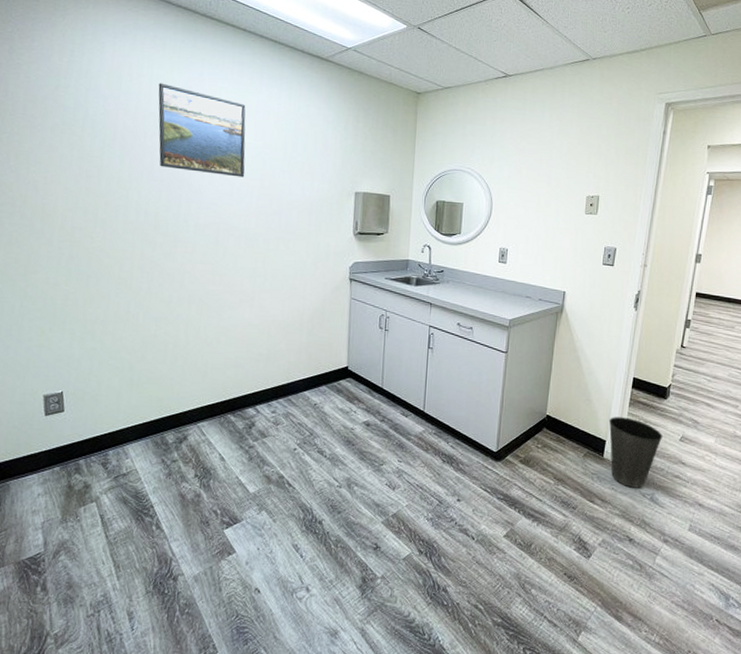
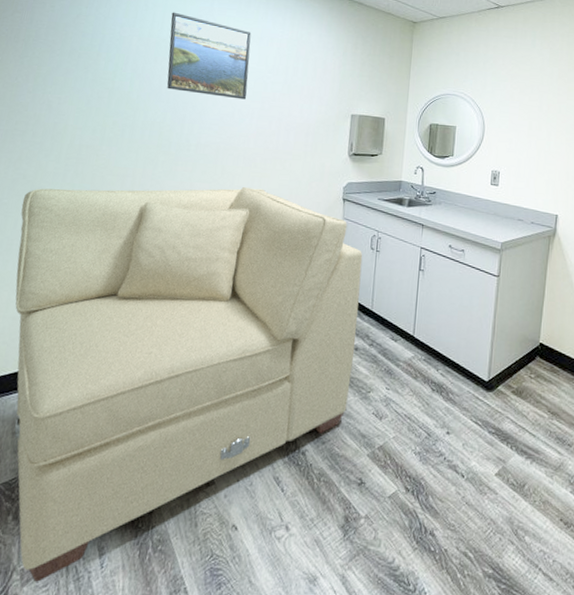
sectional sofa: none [17,268,372,645] -> present [14,187,363,582]

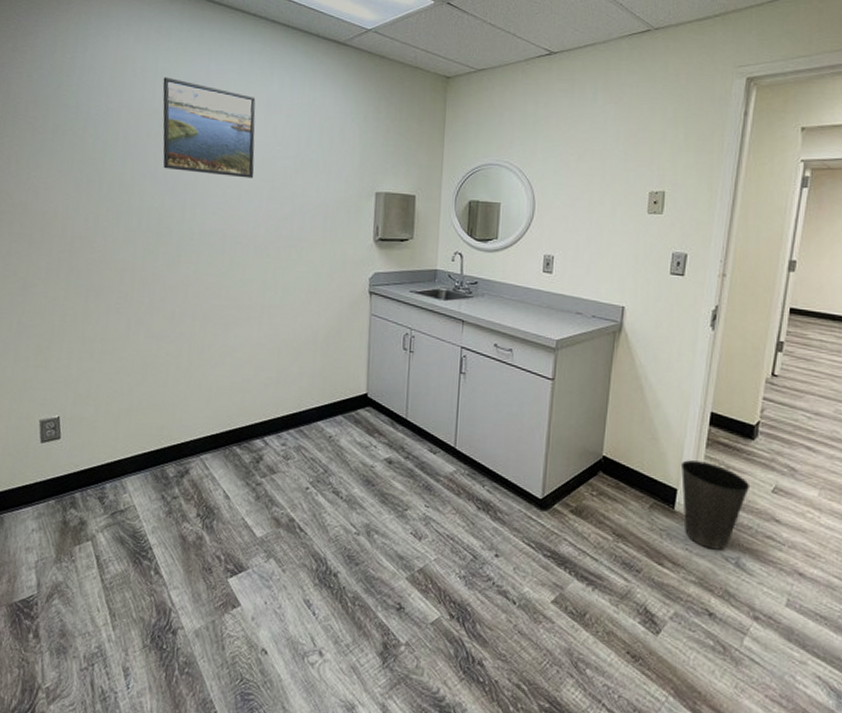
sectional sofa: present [14,187,363,582] -> none [15,280,395,701]

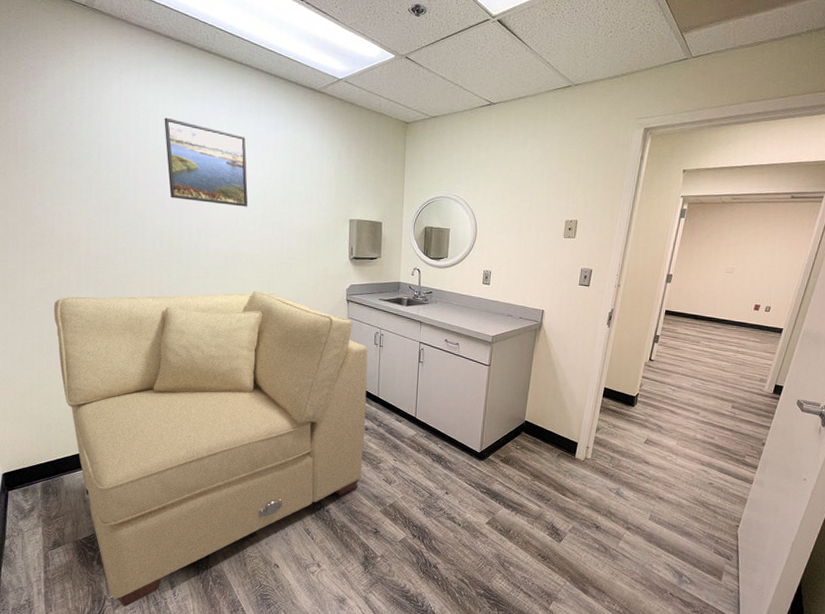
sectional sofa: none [15,280,395,701] -> present [53,291,368,607]
waste basket: present [680,460,749,550] -> none [581,422,629,484]

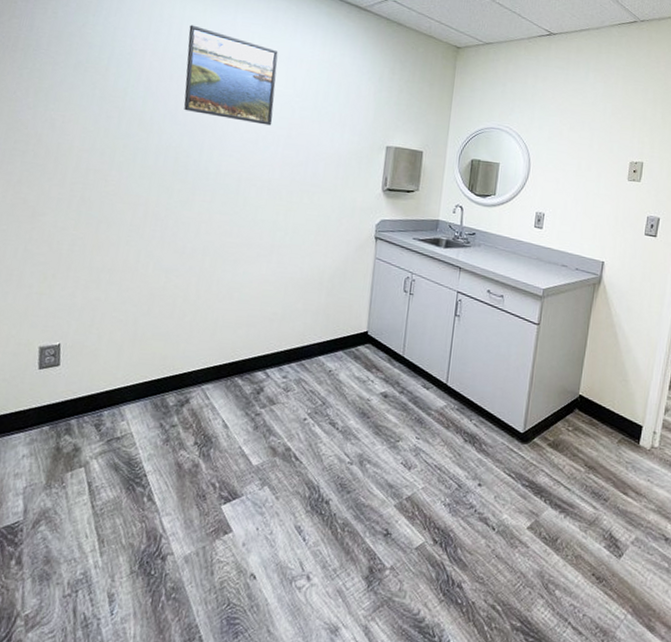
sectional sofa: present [53,291,368,607] -> none [16,214,395,628]

